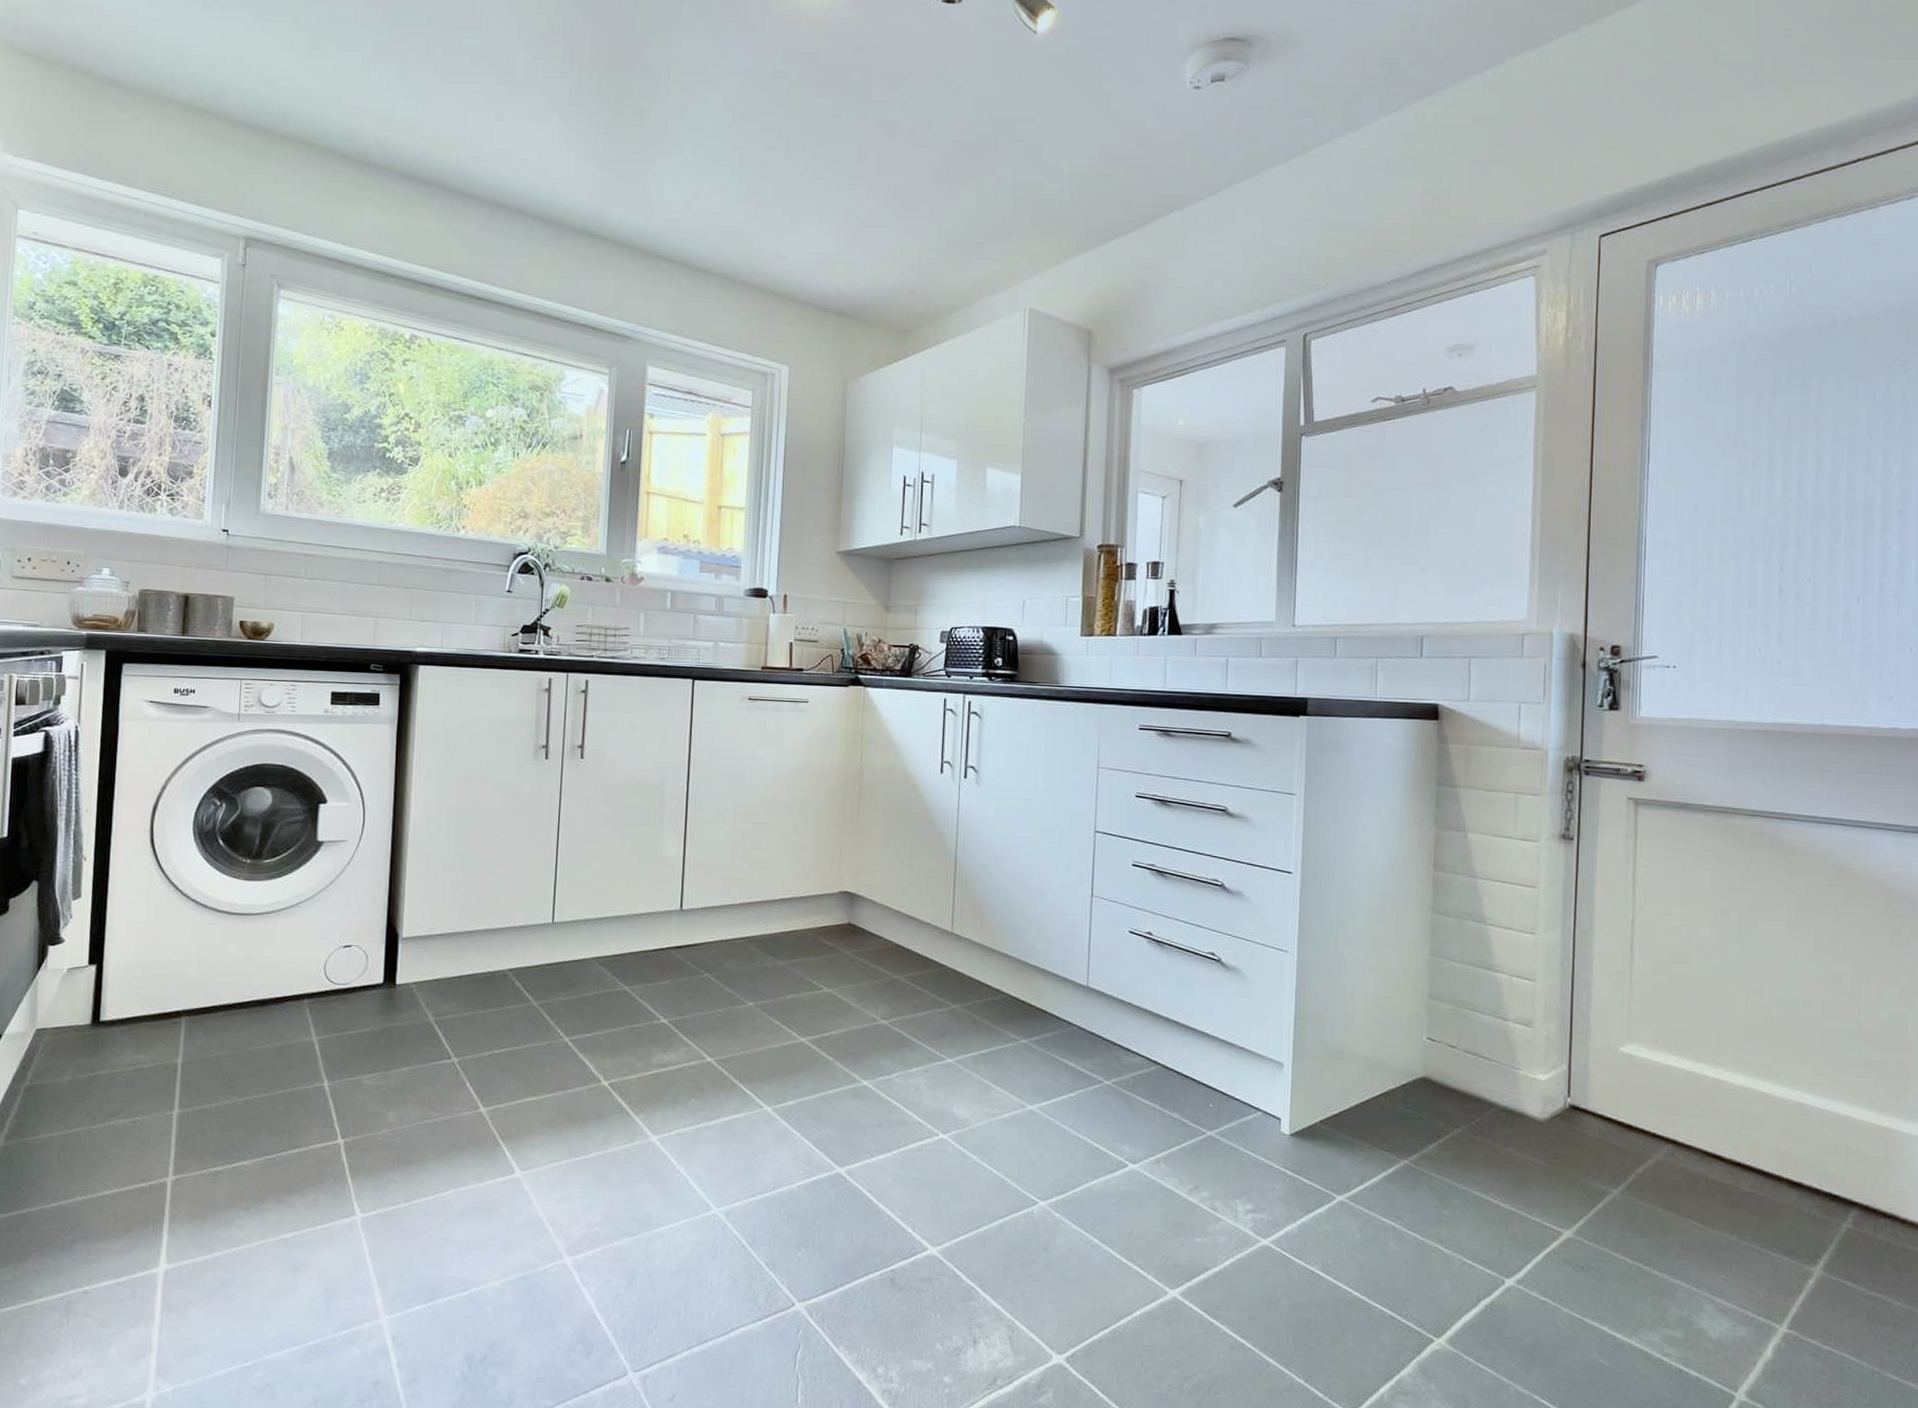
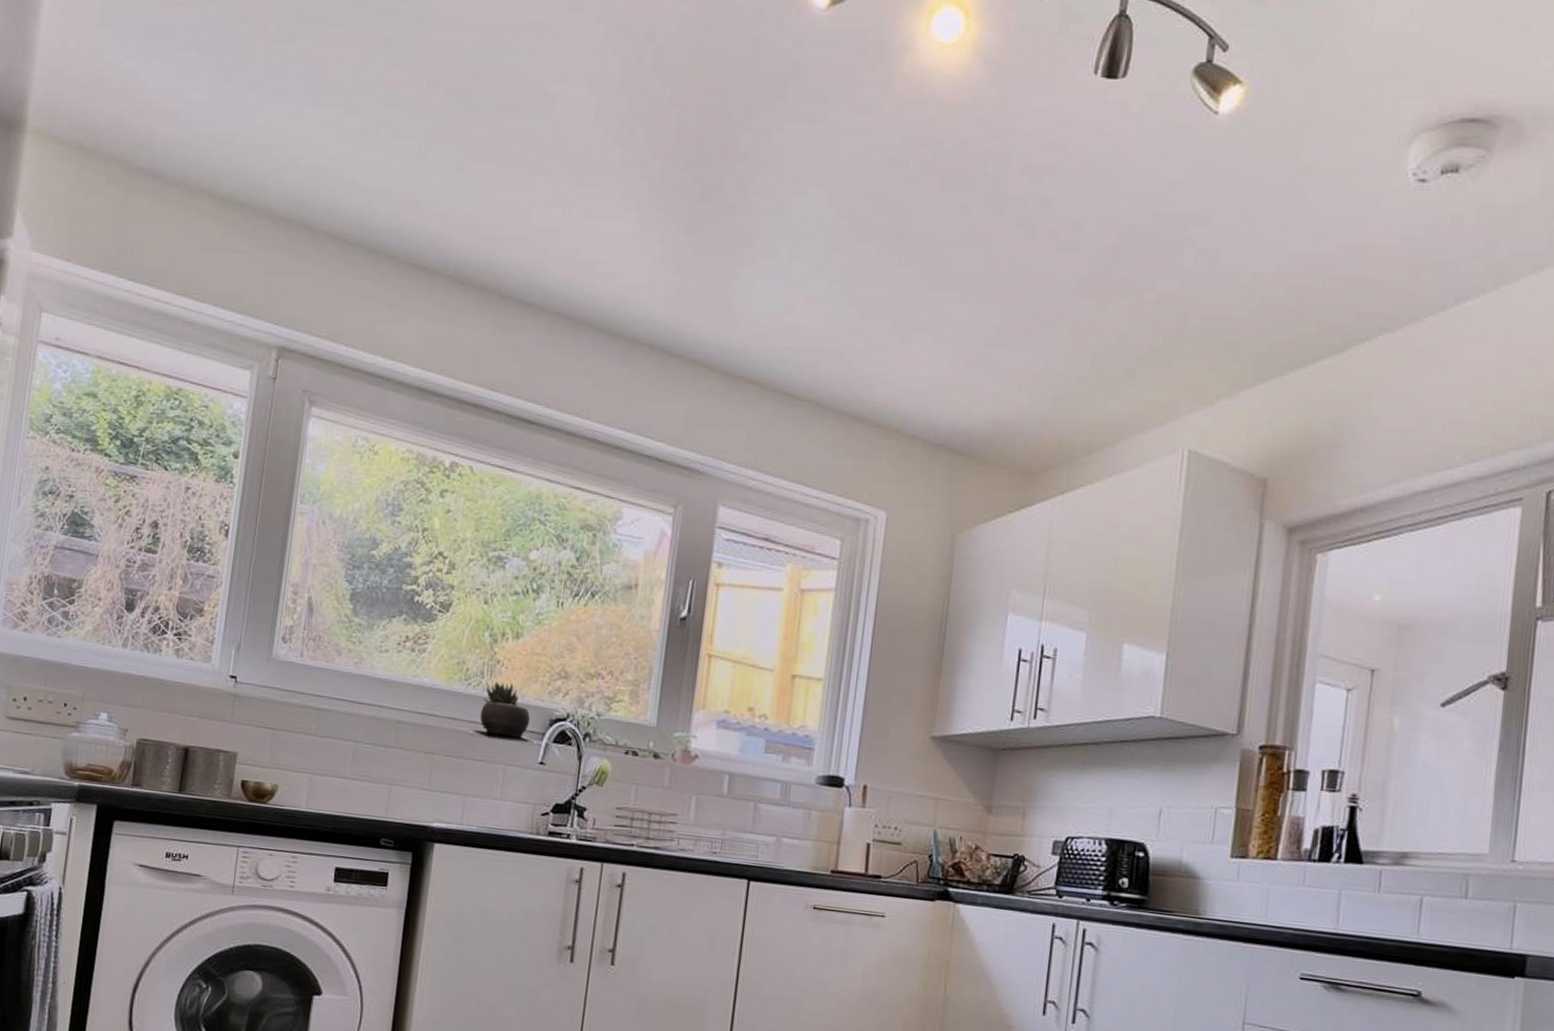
succulent plant: none [444,523,501,574] -> present [470,681,534,743]

